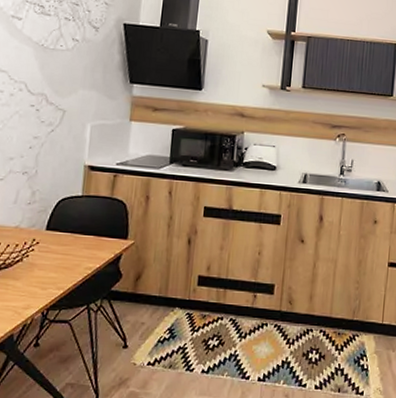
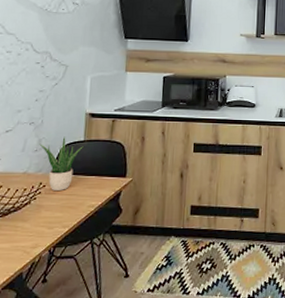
potted plant: none [33,190,81,249] -> present [39,136,83,190]

